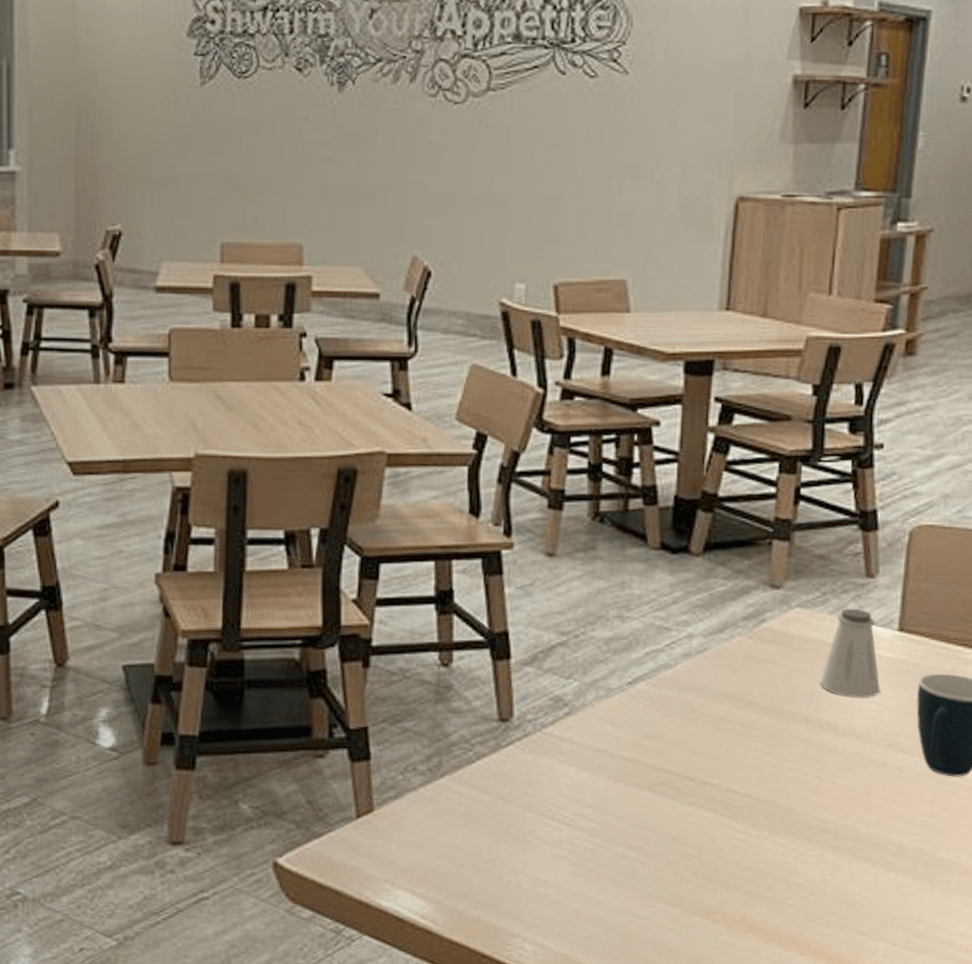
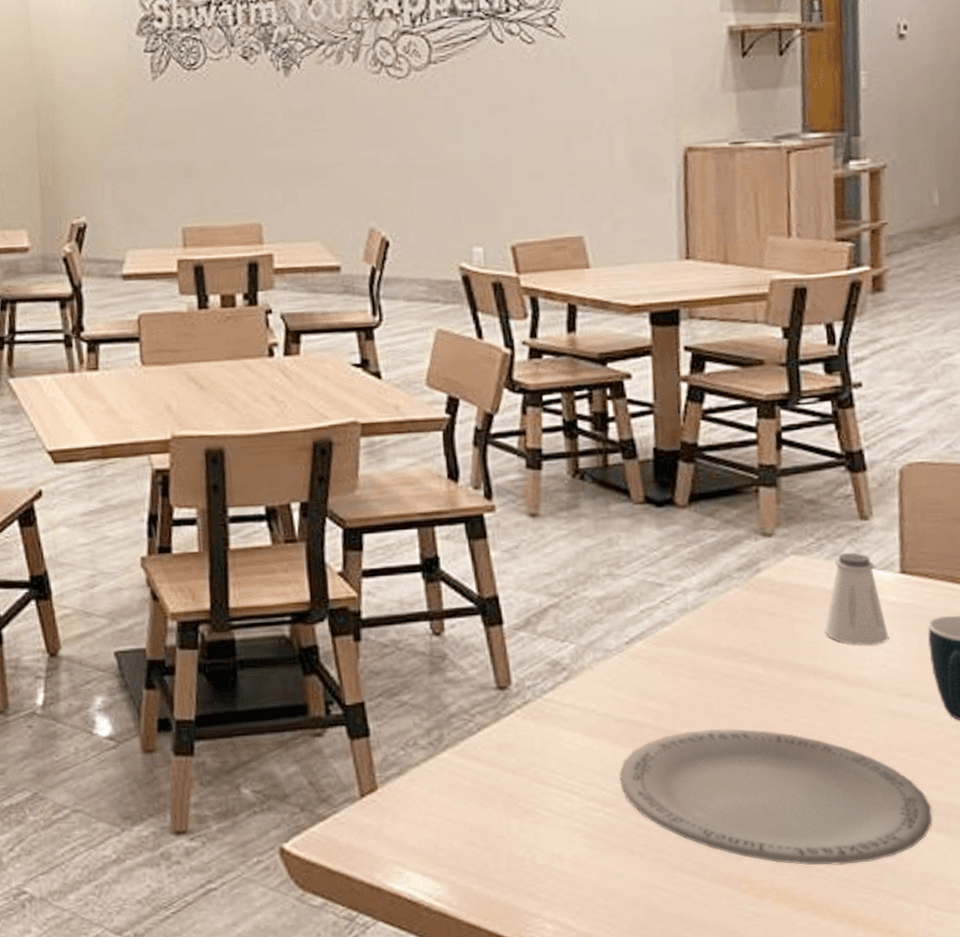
plate: none [609,769,901,901] -> present [619,728,933,865]

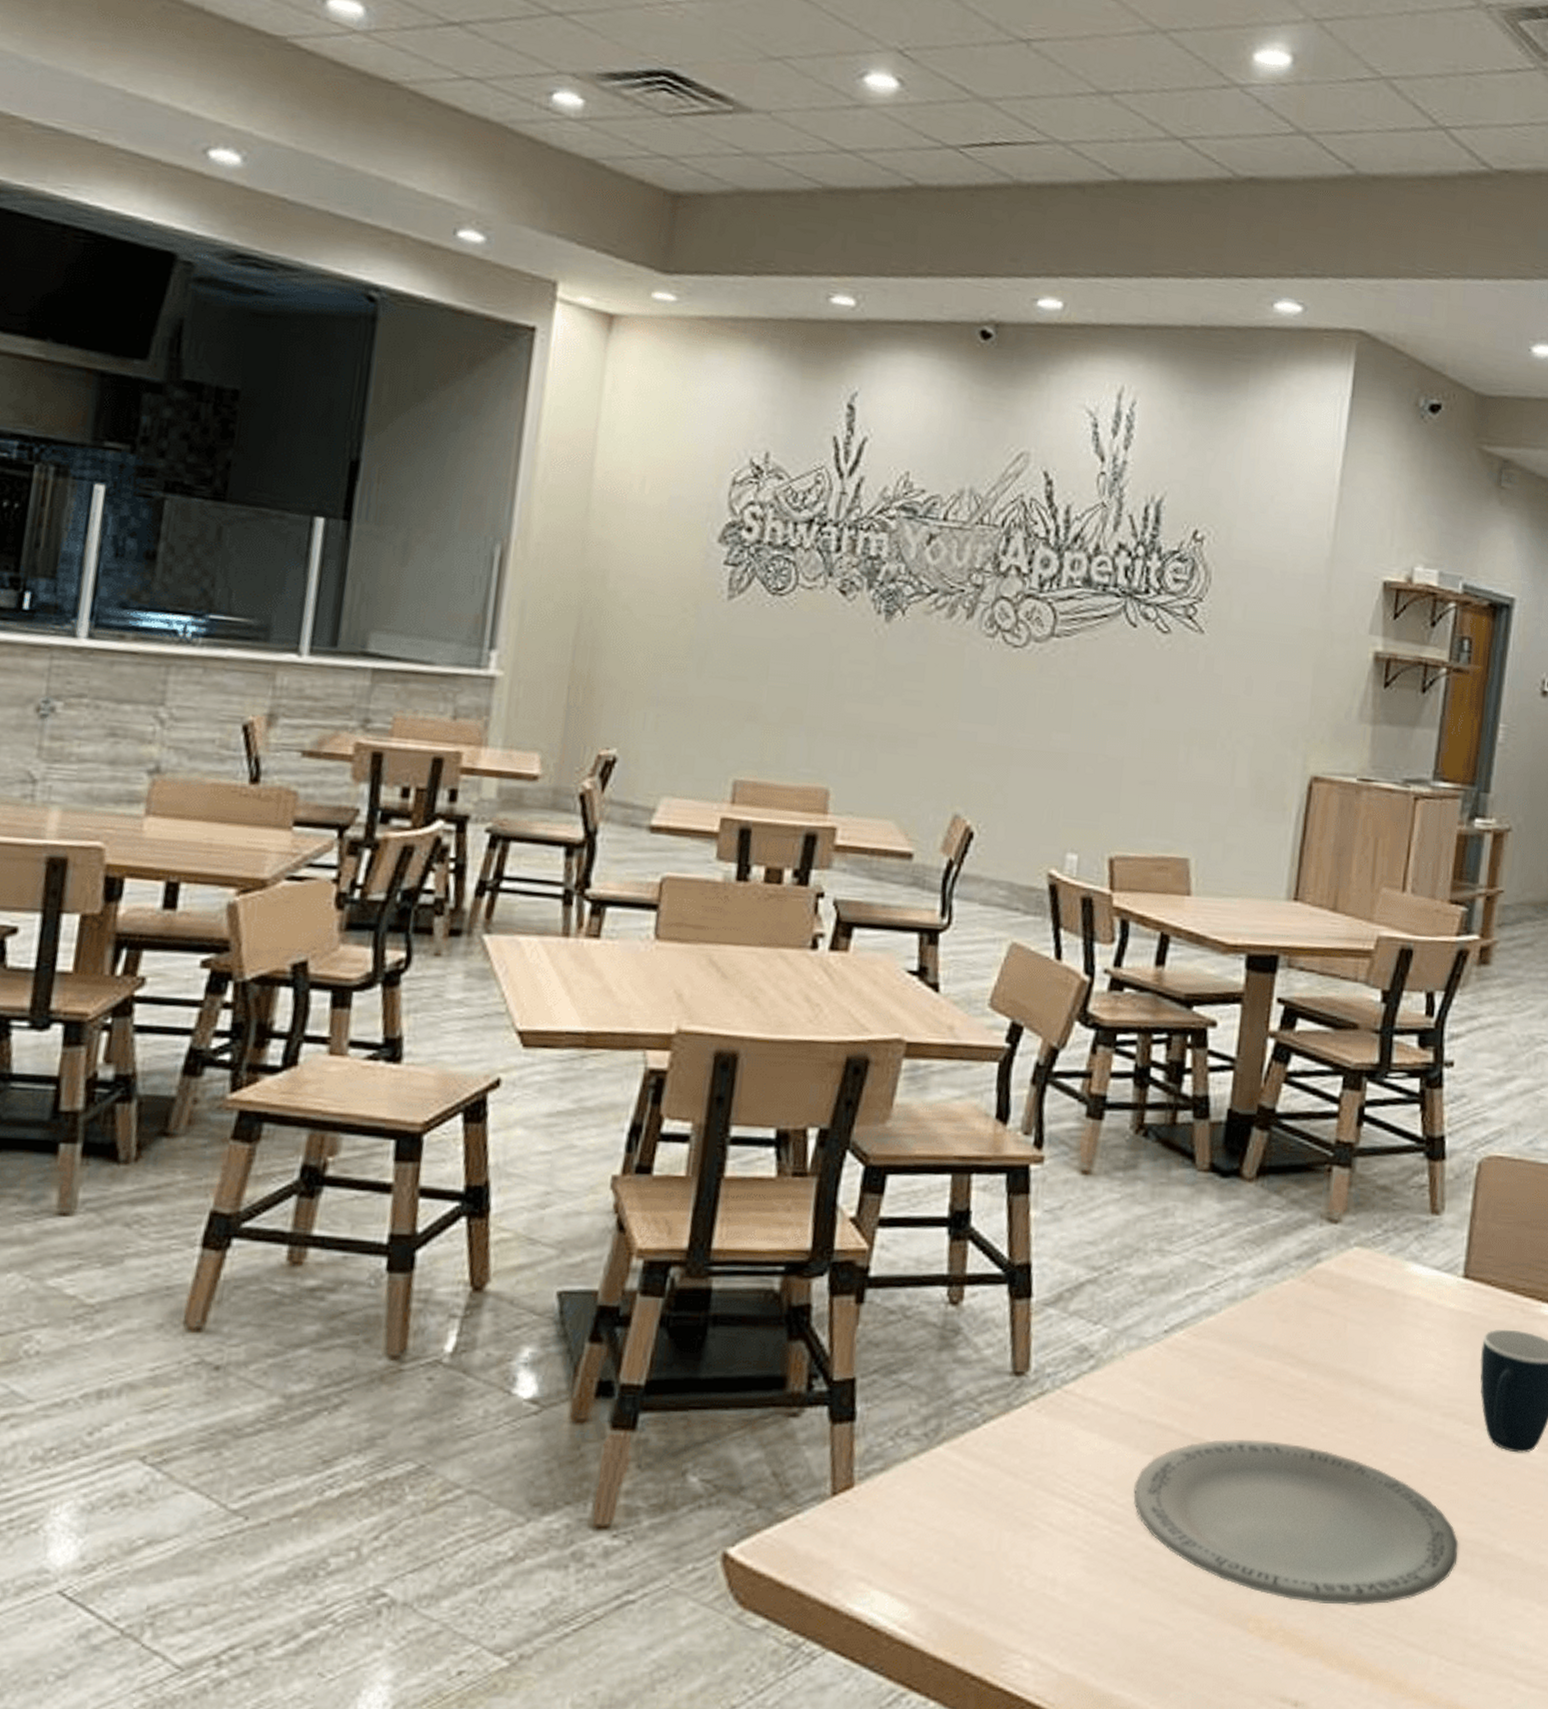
saltshaker: present [823,552,889,646] -> none [1376,1249,1442,1356]

